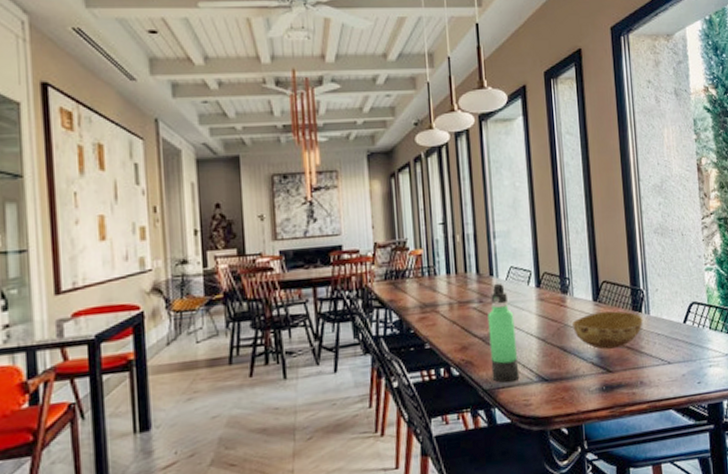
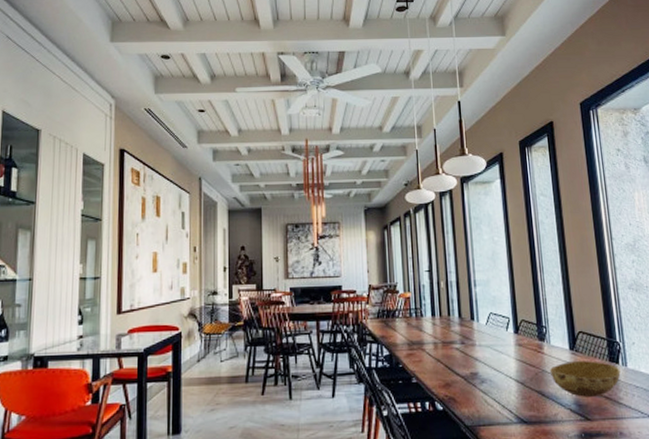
thermos bottle: present [488,283,520,383] -> none [469,327,500,422]

